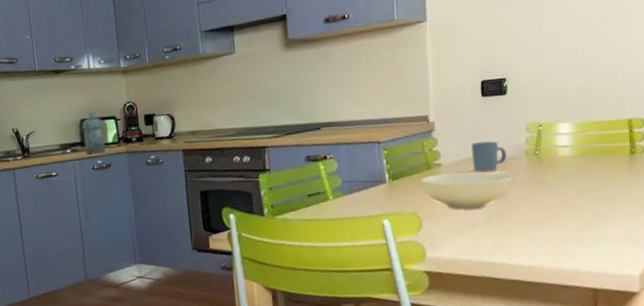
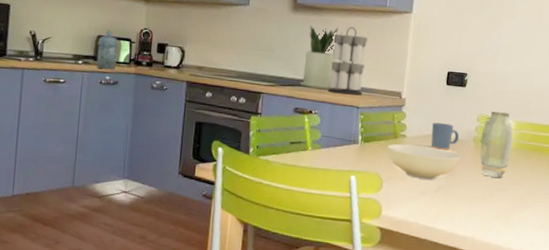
planter: none [307,57,354,132] -> present [299,25,342,90]
spice rack: none [339,52,382,133] -> present [328,26,367,96]
vase: none [536,115,576,194] -> present [480,111,514,178]

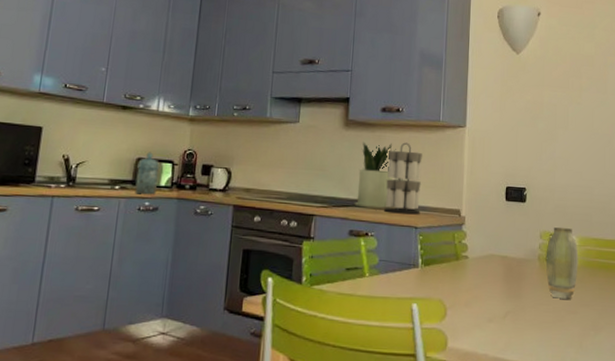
bowl: present [387,143,462,179] -> none [449,266,528,303]
mug: present [430,122,460,150] -> none [494,241,524,271]

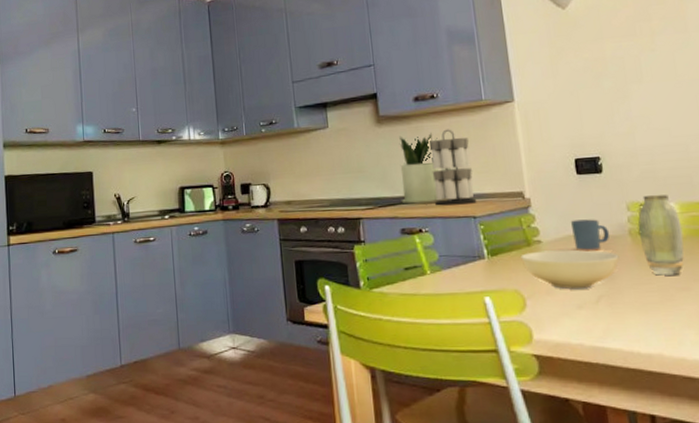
canister: present [134,152,160,195] -> none [180,179,203,221]
bowl: none [449,266,528,303] -> present [520,249,619,289]
mug: none [494,241,524,271] -> present [570,219,610,252]

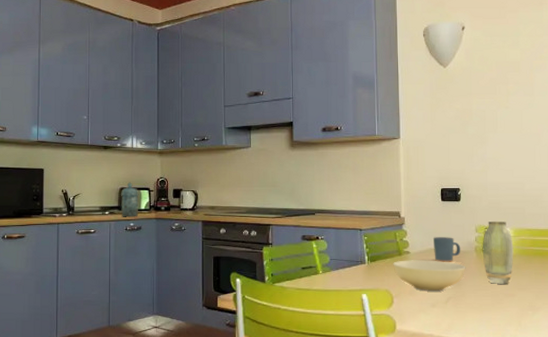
canister: none [180,179,203,221] -> present [120,182,139,217]
planter: present [399,133,449,205] -> none [304,159,342,217]
spice rack: present [430,129,477,206] -> none [331,156,364,219]

